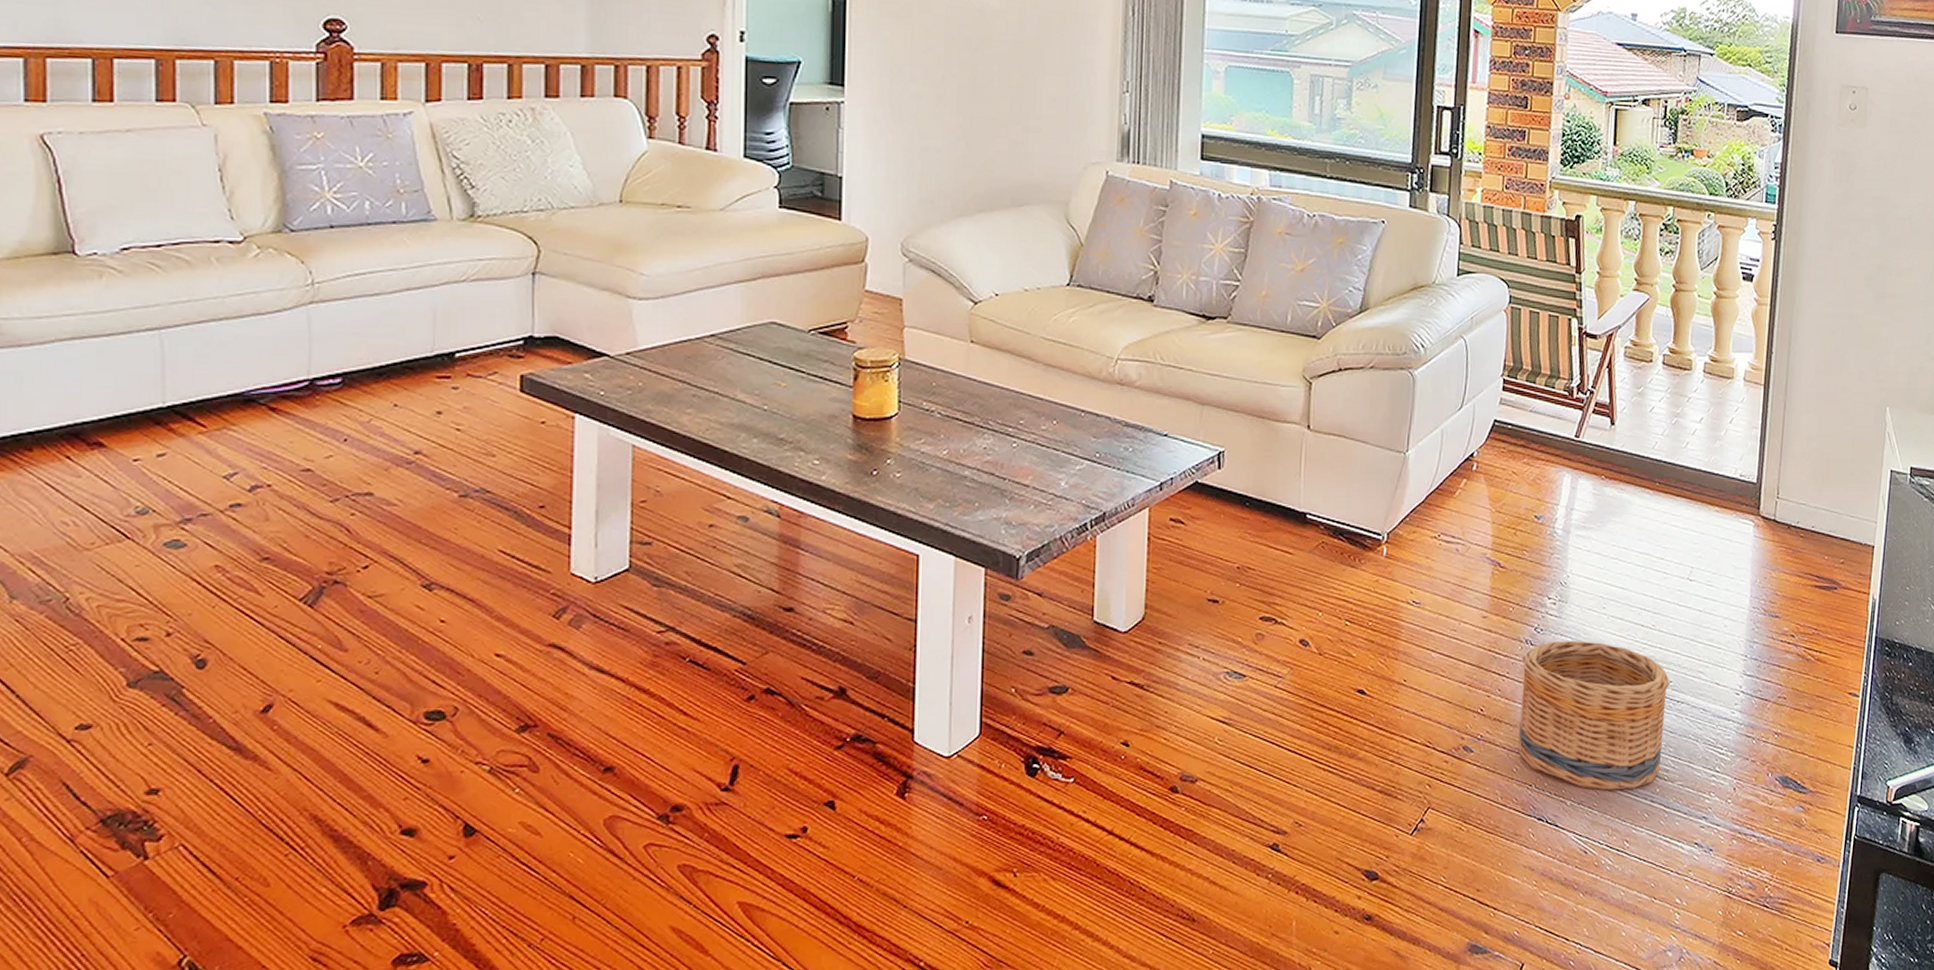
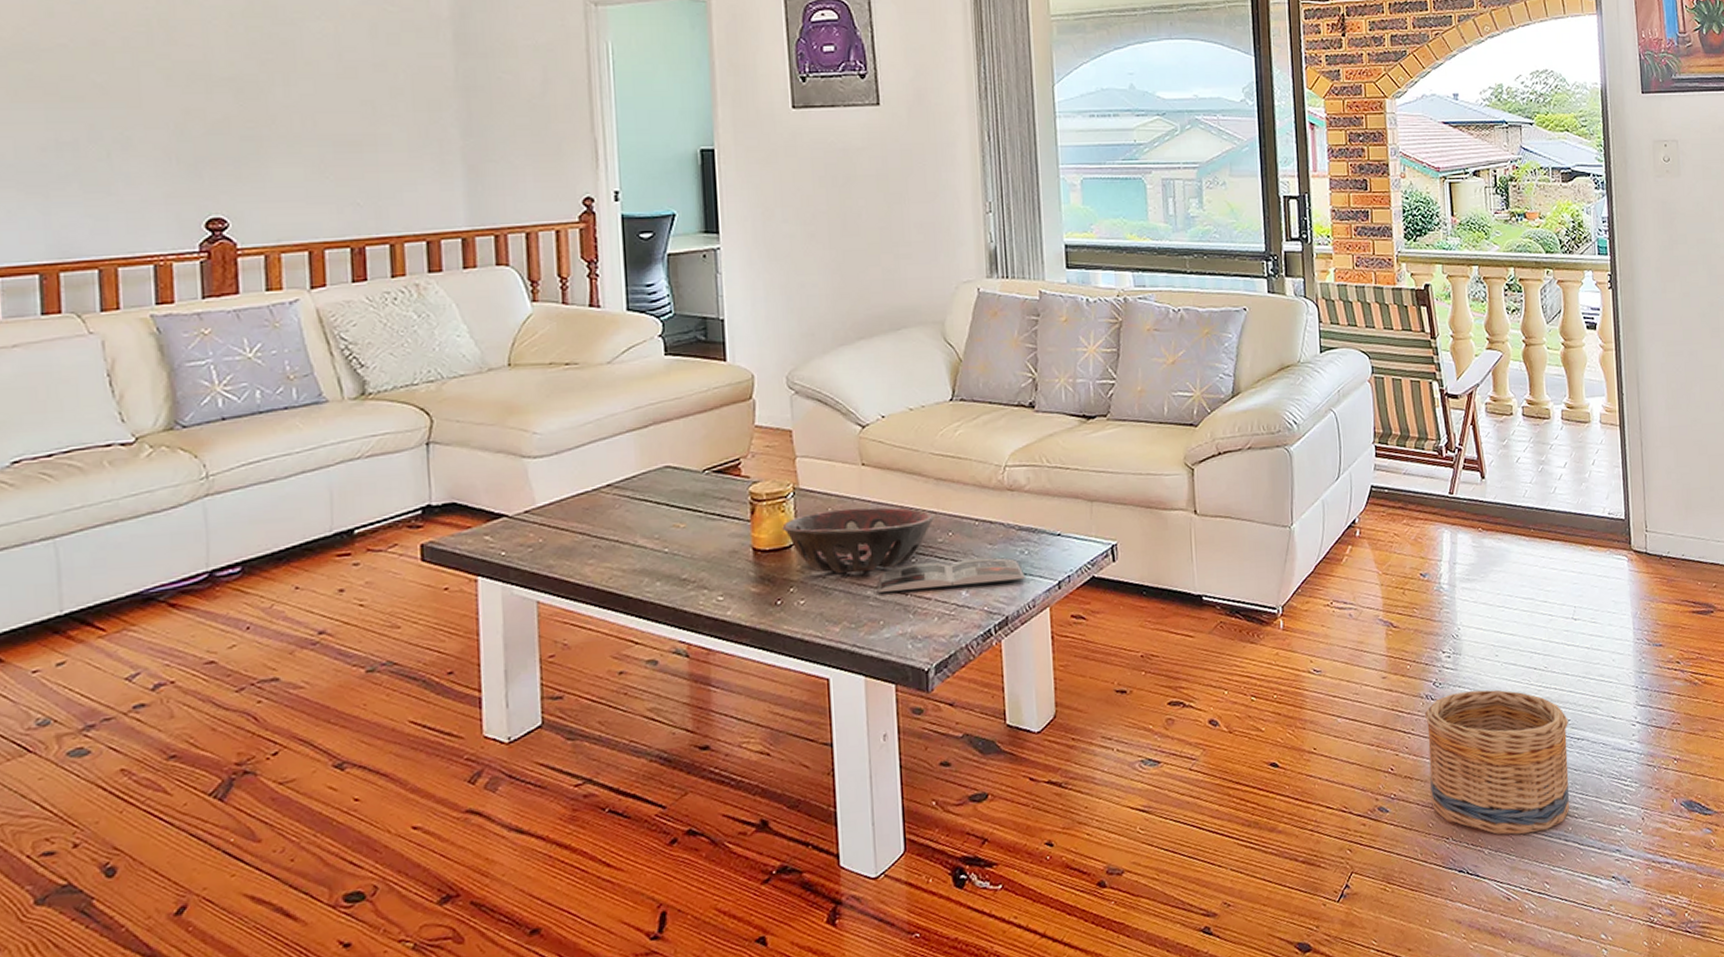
decorative bowl: none [884,384,1041,452] -> present [782,507,935,574]
magazine: none [976,449,1127,477] -> present [878,557,1025,592]

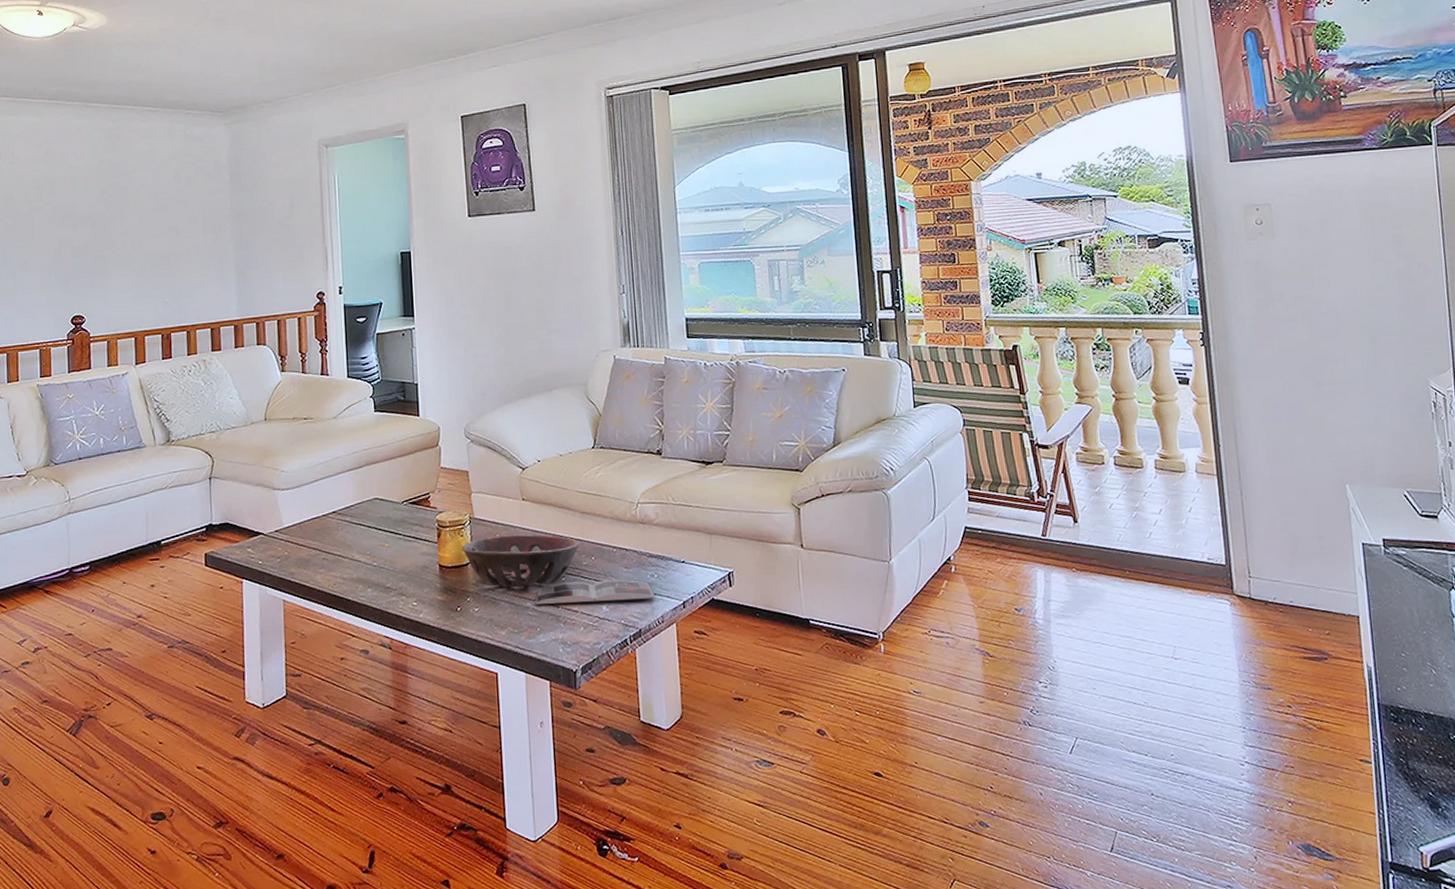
basket: present [1425,690,1569,835] -> none [1023,720,1175,861]

